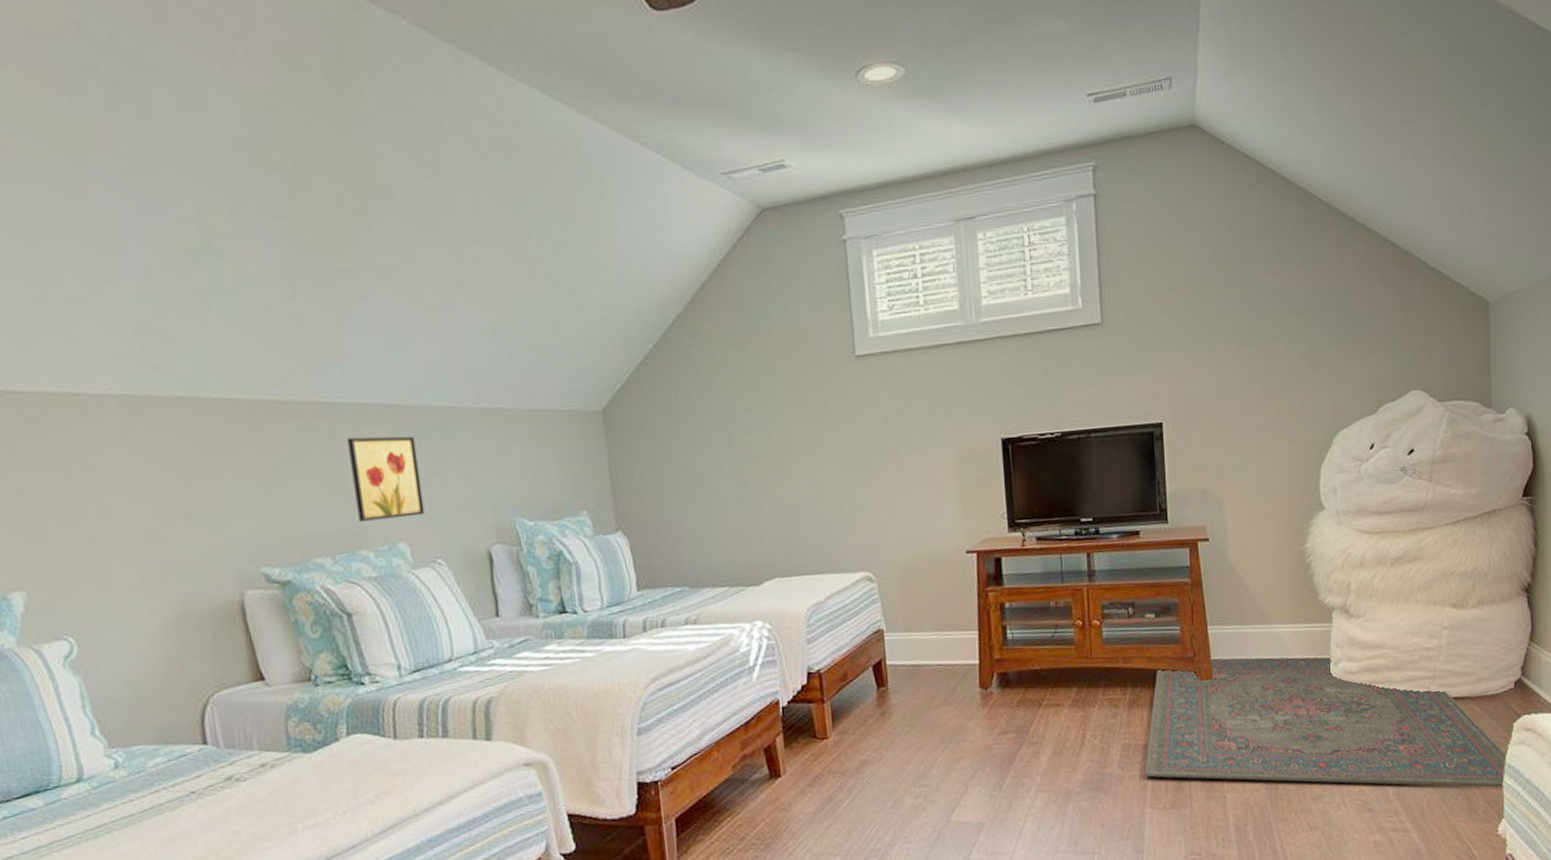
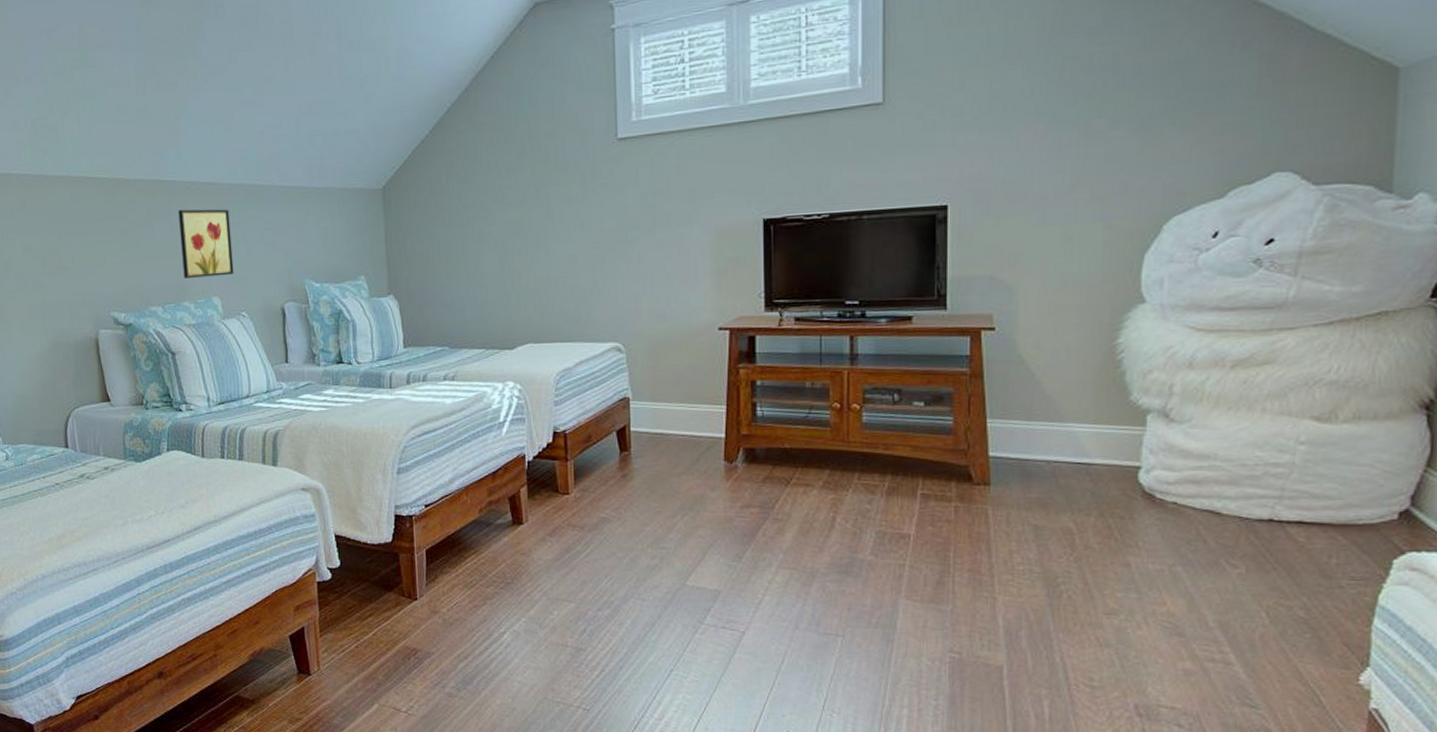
rug: present [1145,656,1508,788] -> none [901,453,1381,632]

